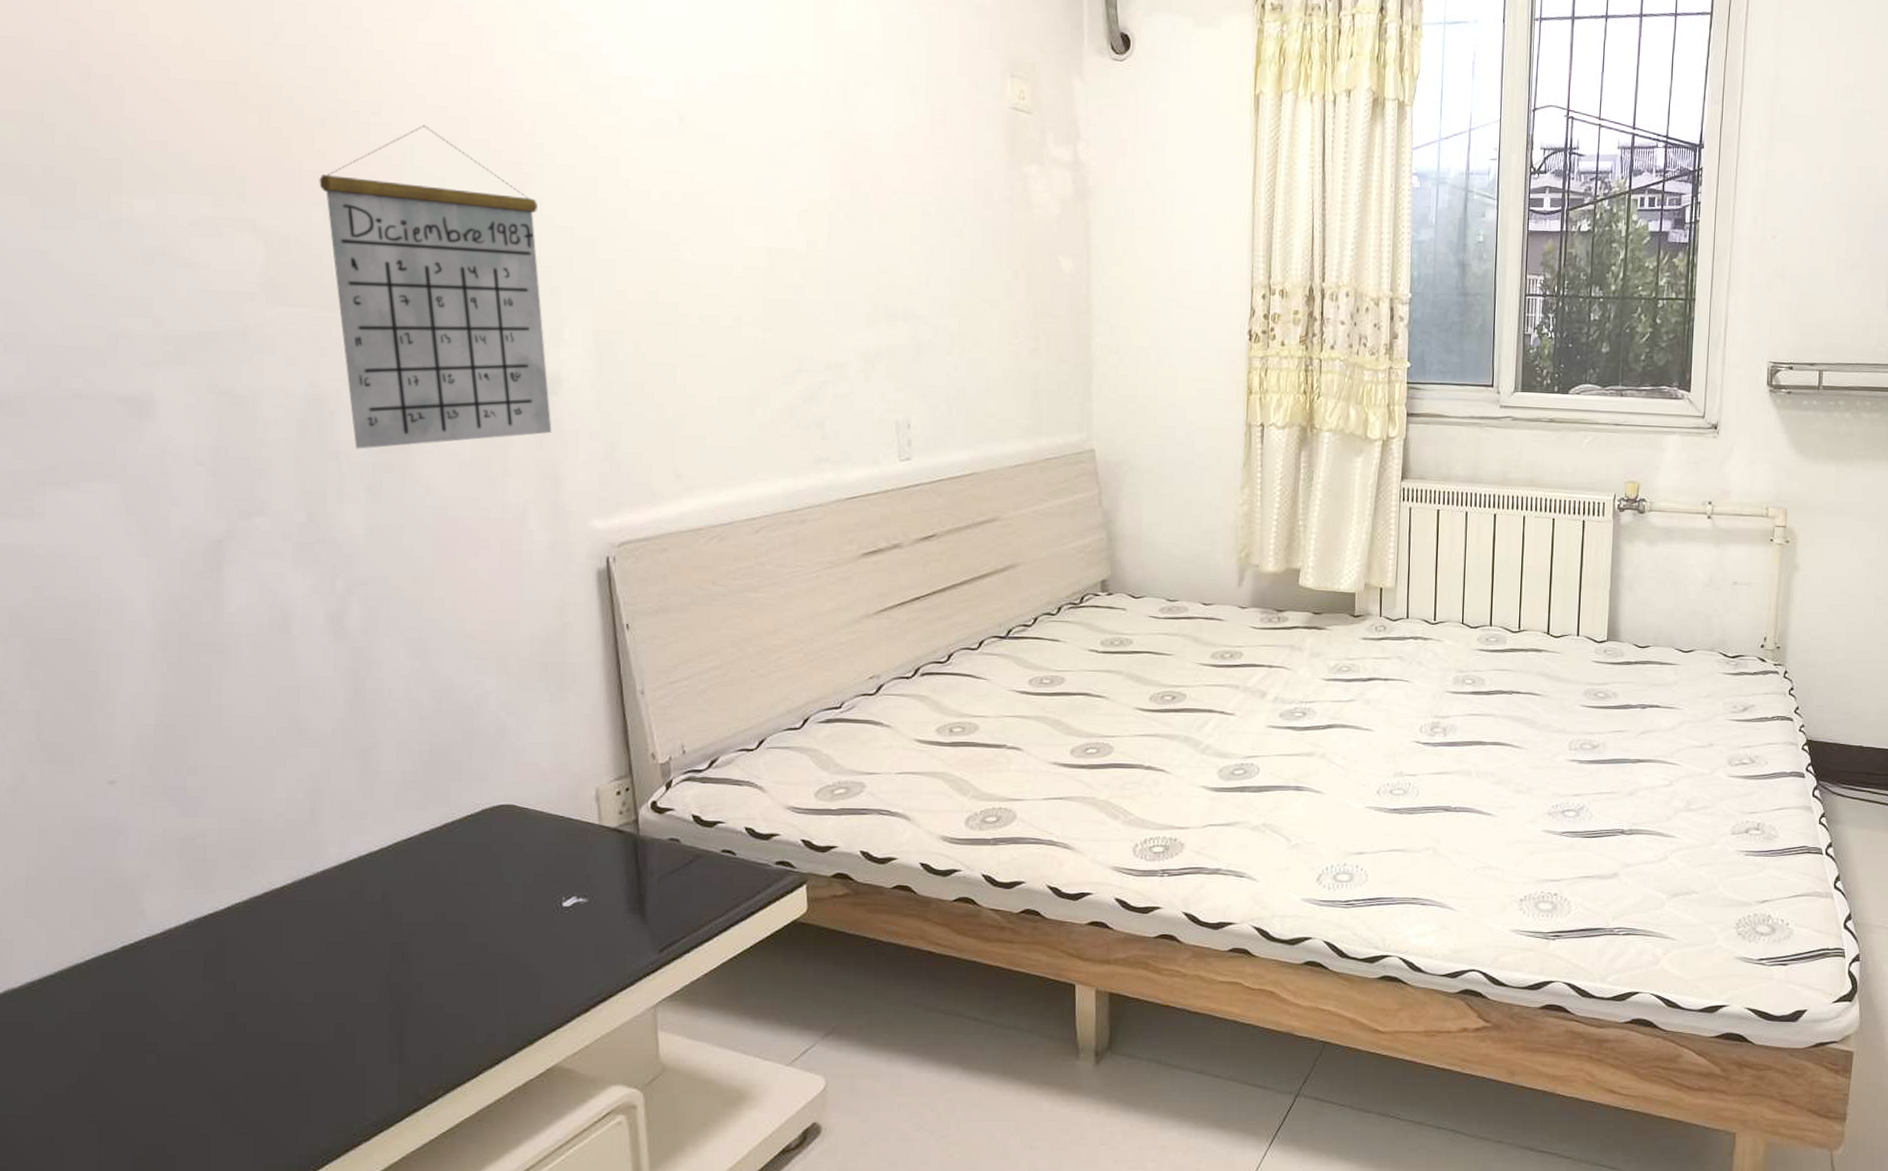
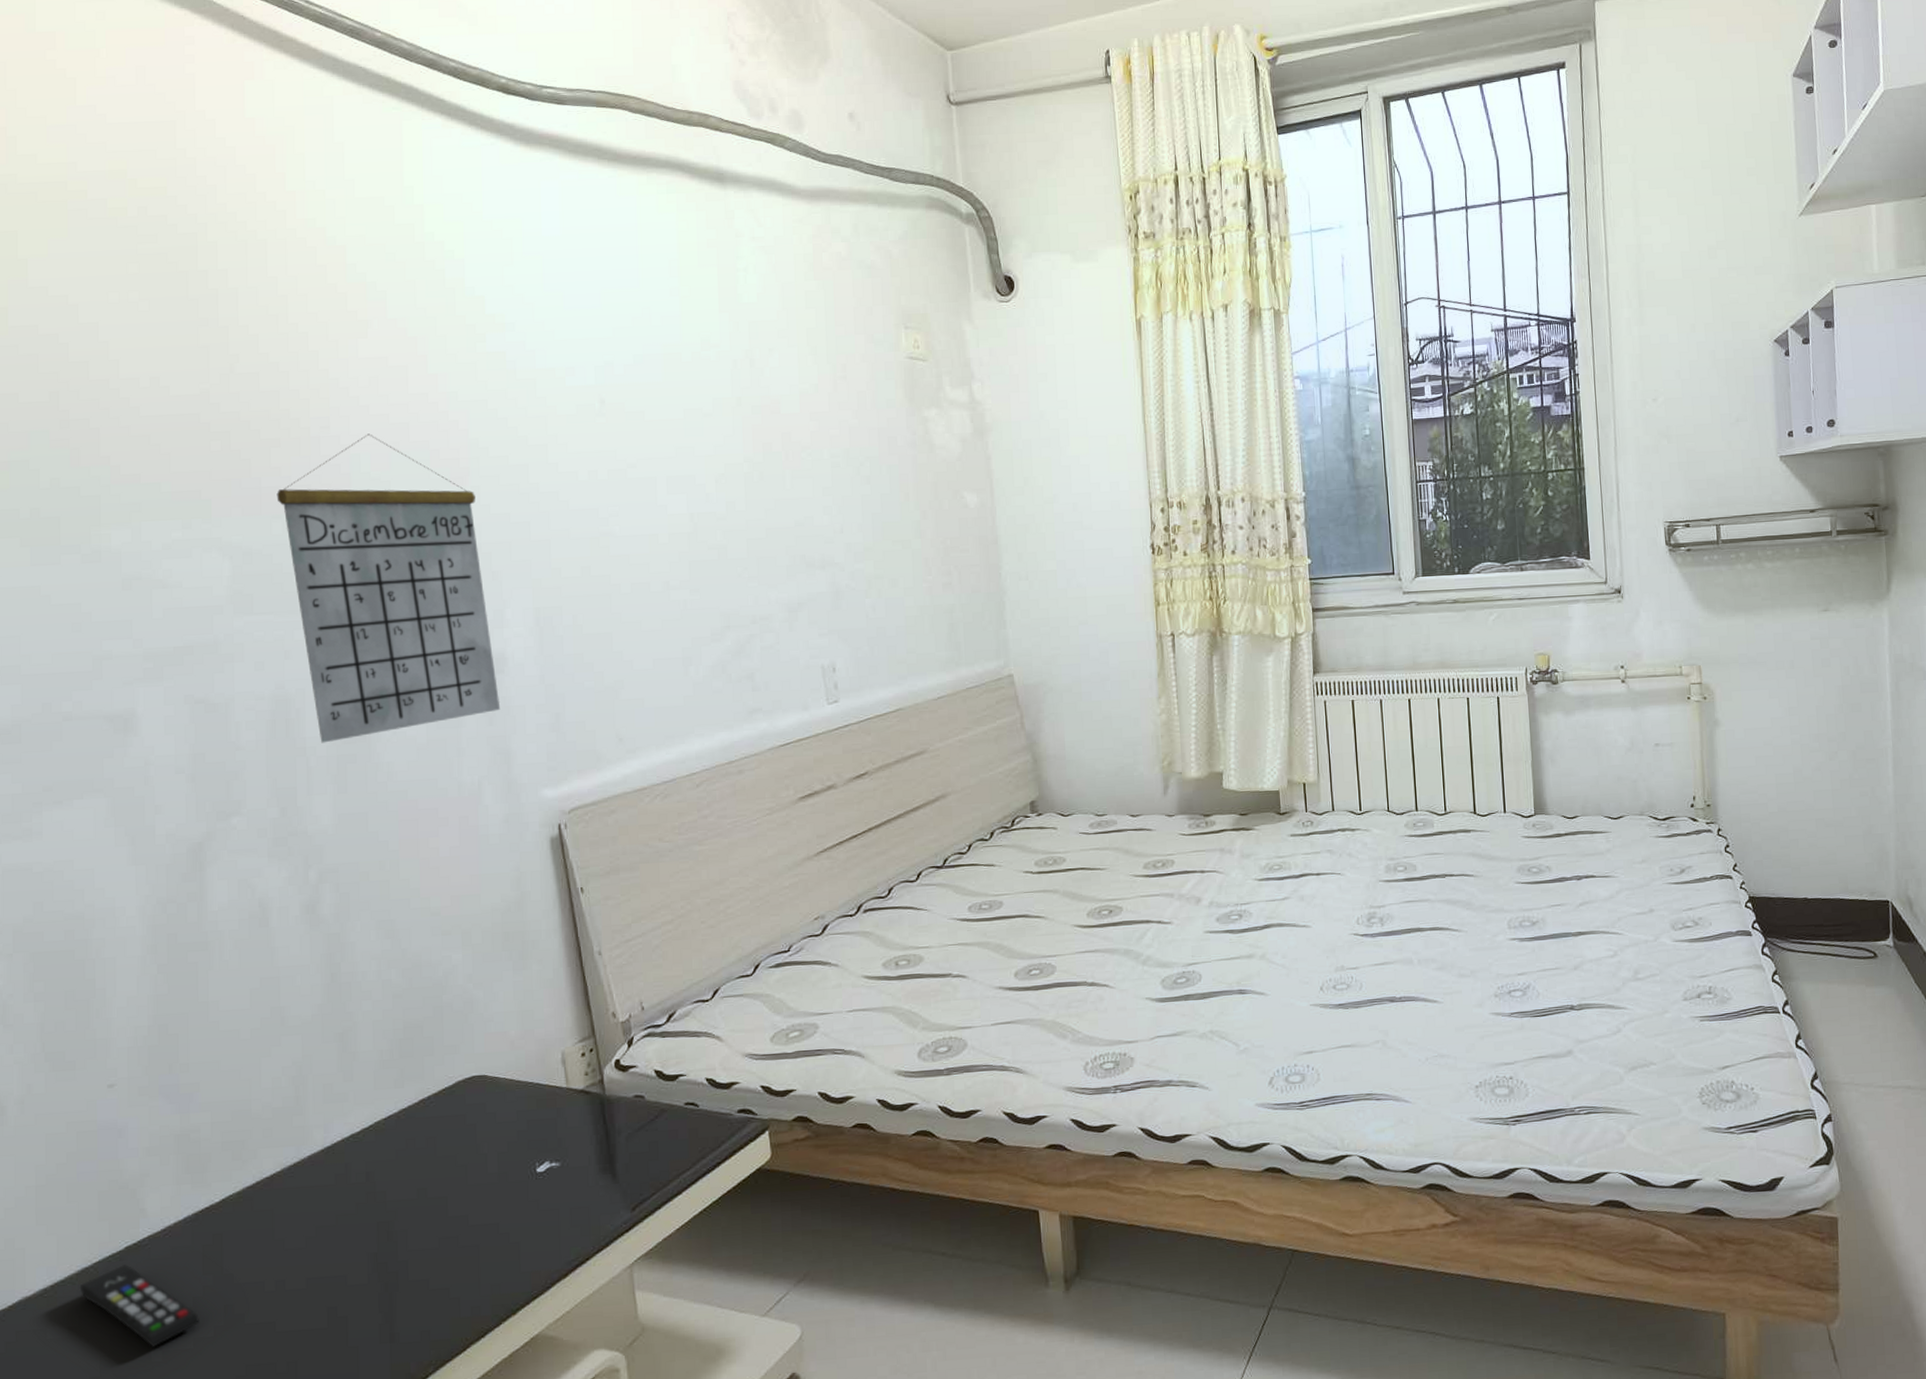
remote control: none [70,964,198,1049] -> present [79,1264,199,1348]

